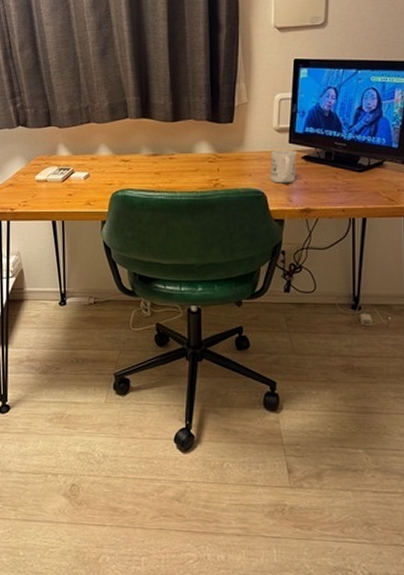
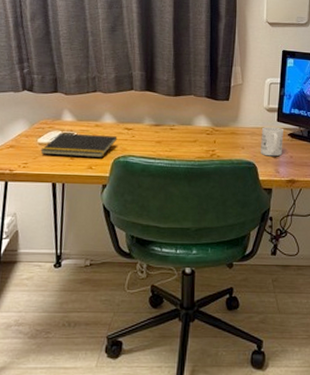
notepad: none [38,169,115,192] -> present [40,134,118,157]

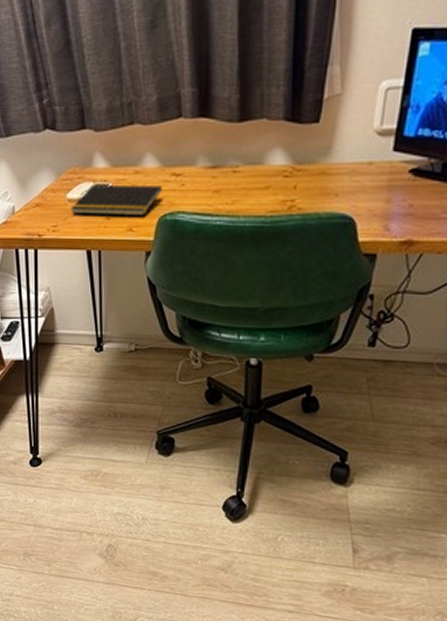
mug: present [261,126,283,157] -> none [363,159,402,206]

